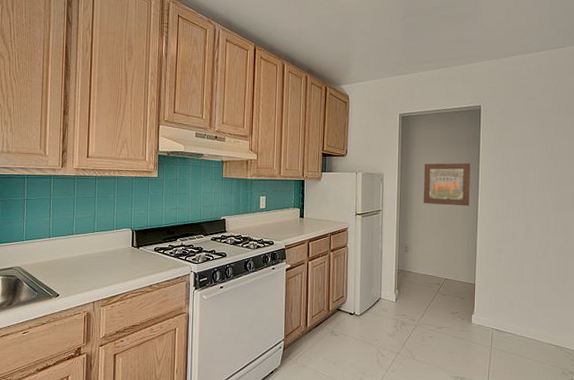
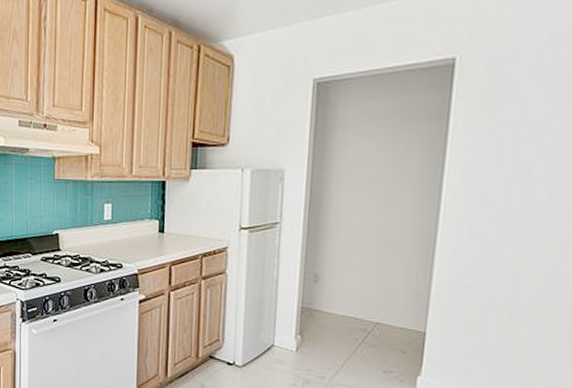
wall art: present [423,162,471,206] -> none [347,150,431,217]

